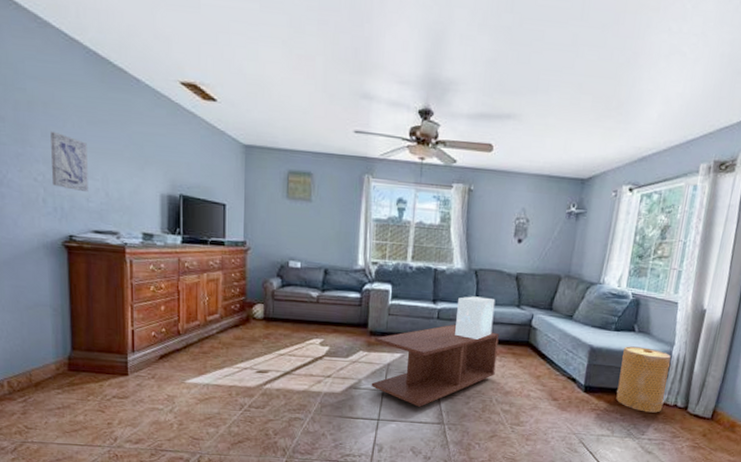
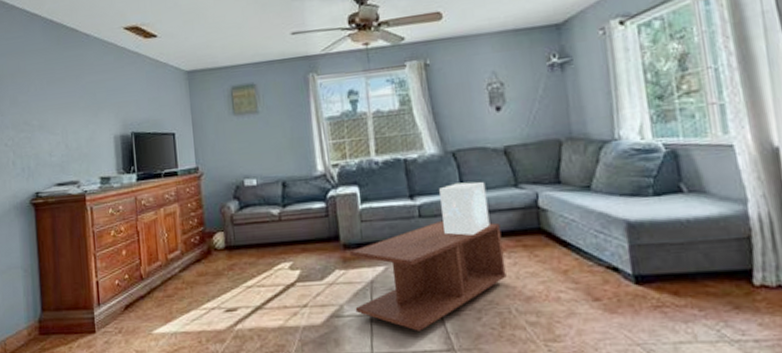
wall art: present [50,131,89,193] -> none [17,97,51,148]
basket: present [616,346,671,413] -> none [674,211,761,302]

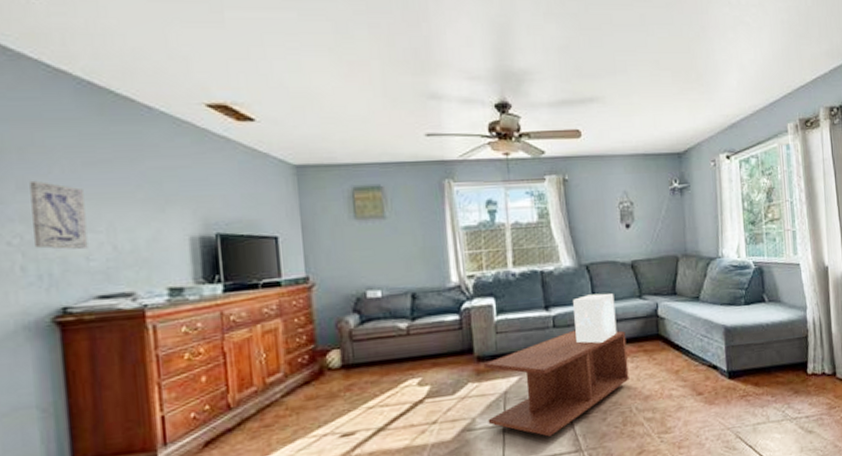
wall art: none [17,97,51,148] -> present [30,180,88,250]

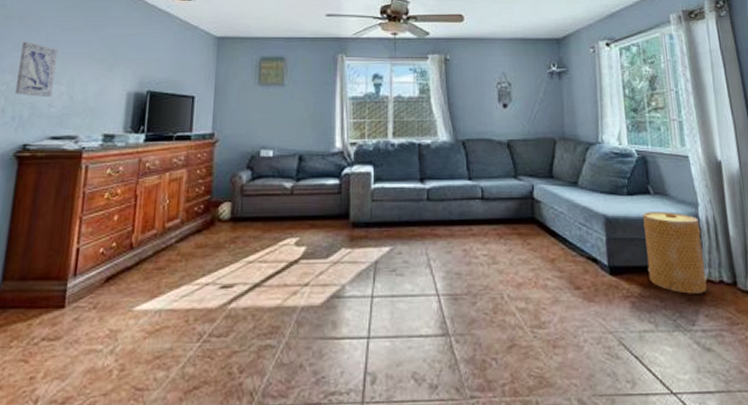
coffee table: present [483,330,629,437] -> none [357,205,502,315]
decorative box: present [573,293,617,344] -> none [448,170,491,221]
basket: none [758,316,812,388] -> present [642,211,708,294]

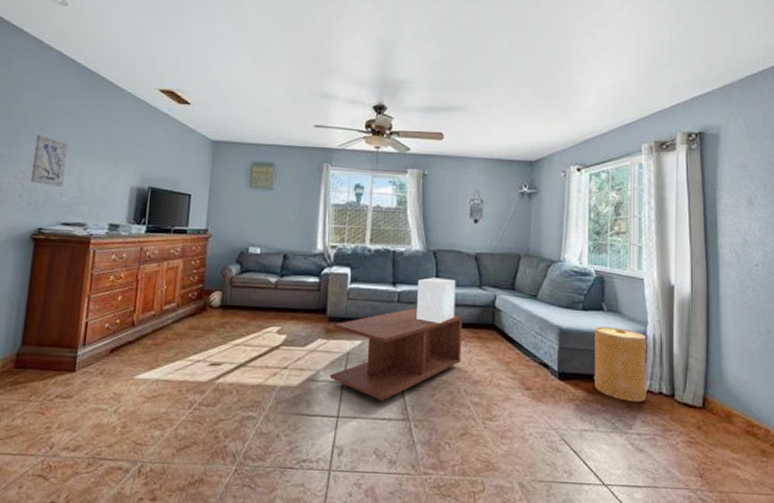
coffee table: none [357,205,502,315] -> present [329,307,463,401]
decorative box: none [448,170,491,221] -> present [416,277,456,323]

